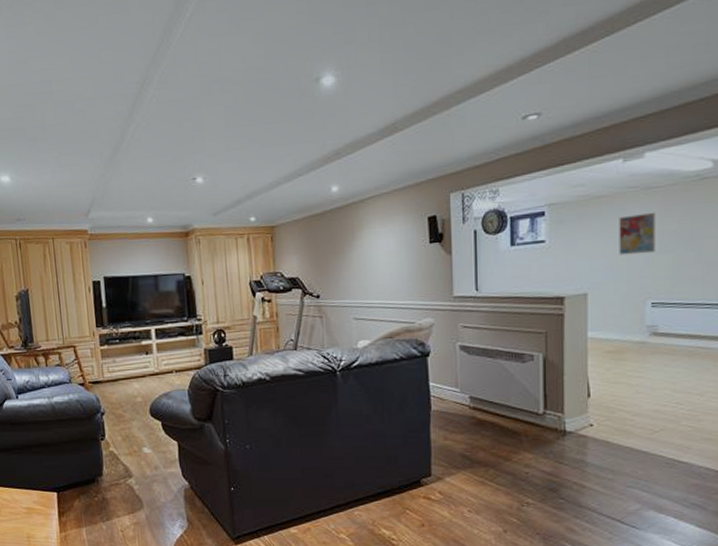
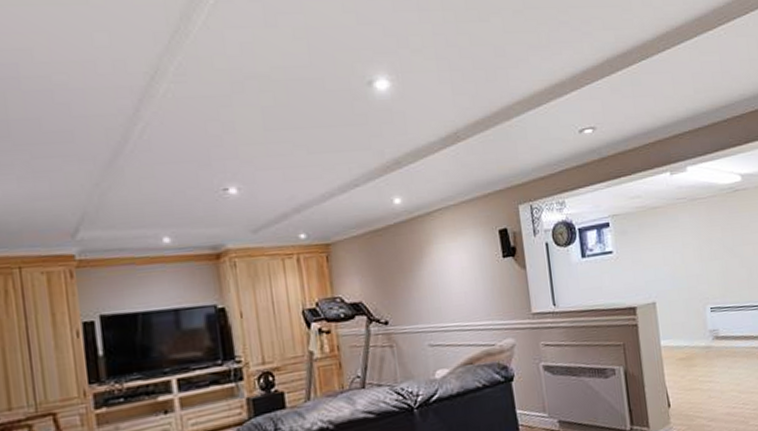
wall art: present [619,212,657,256] -> none [673,221,708,264]

